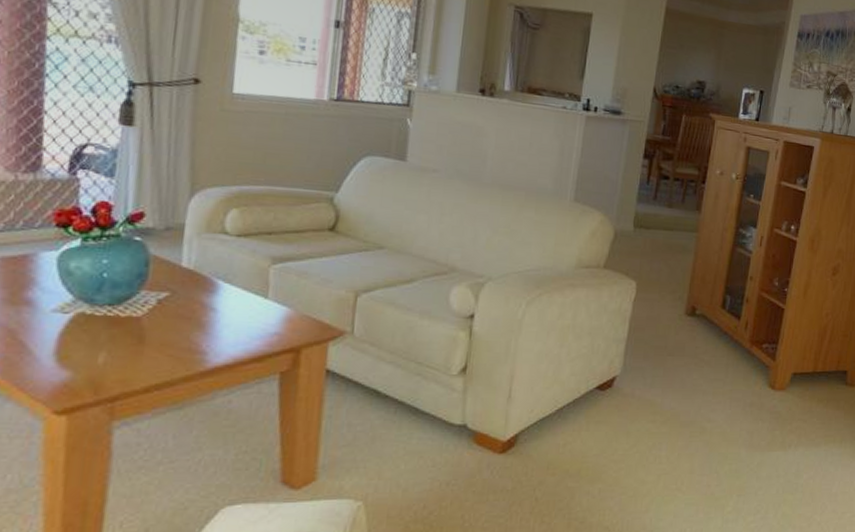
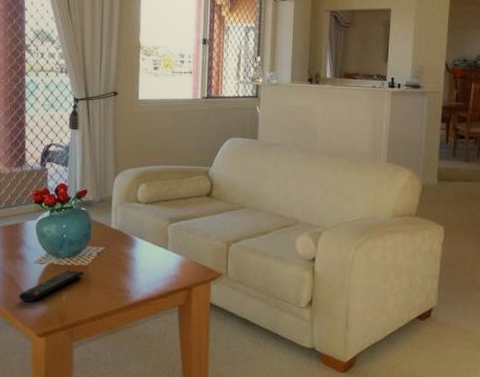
remote control: none [24,322,136,368] -> present [19,269,85,303]

